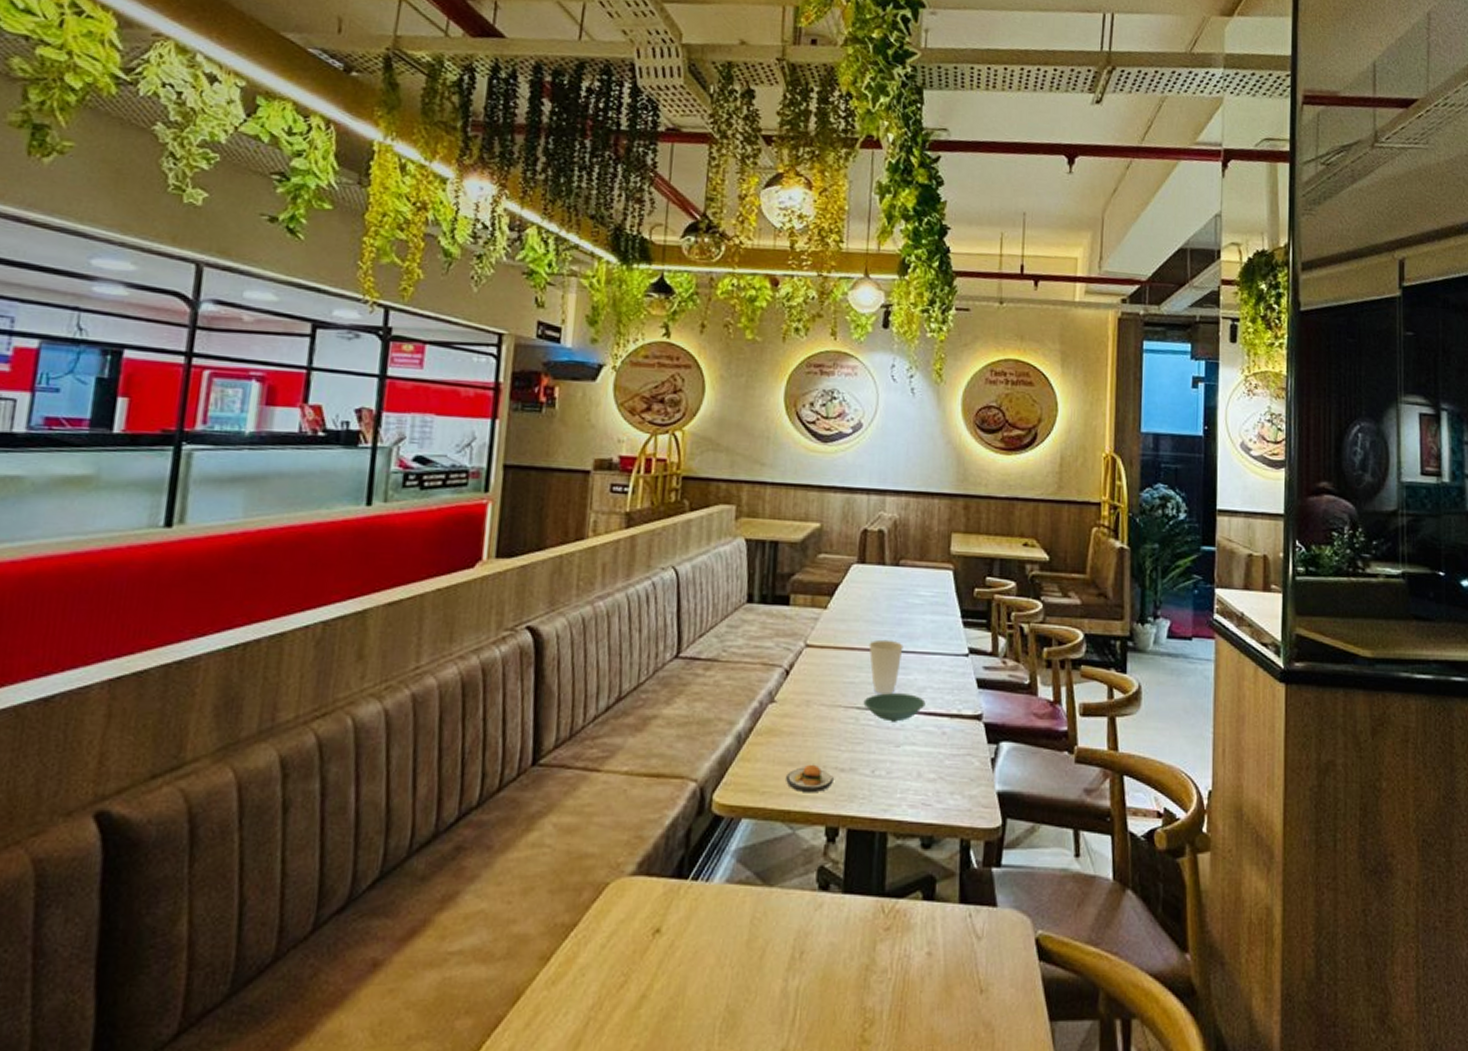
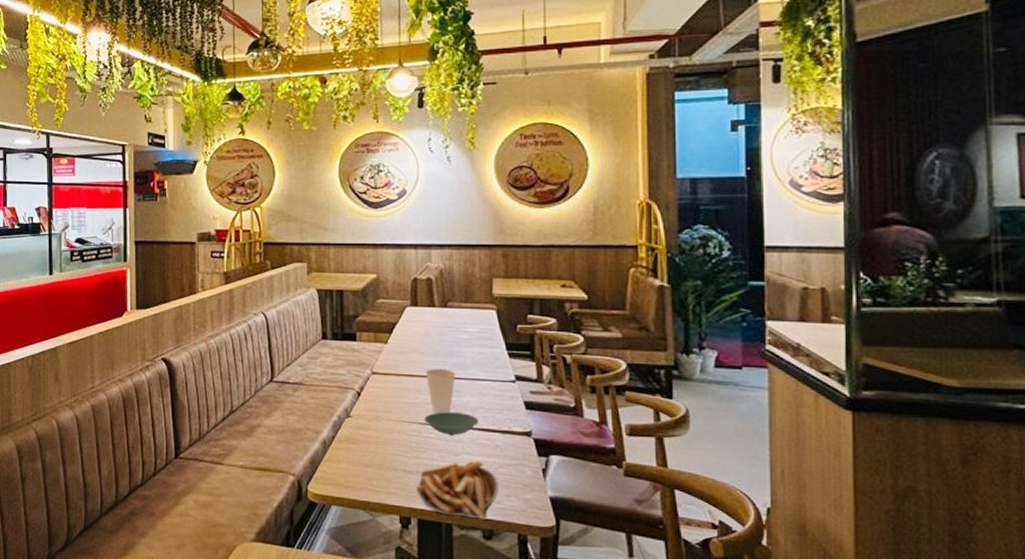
burger: present [786,764,834,792] -> none [364,466,403,488]
french fries: none [848,751,943,824] -> present [416,460,498,520]

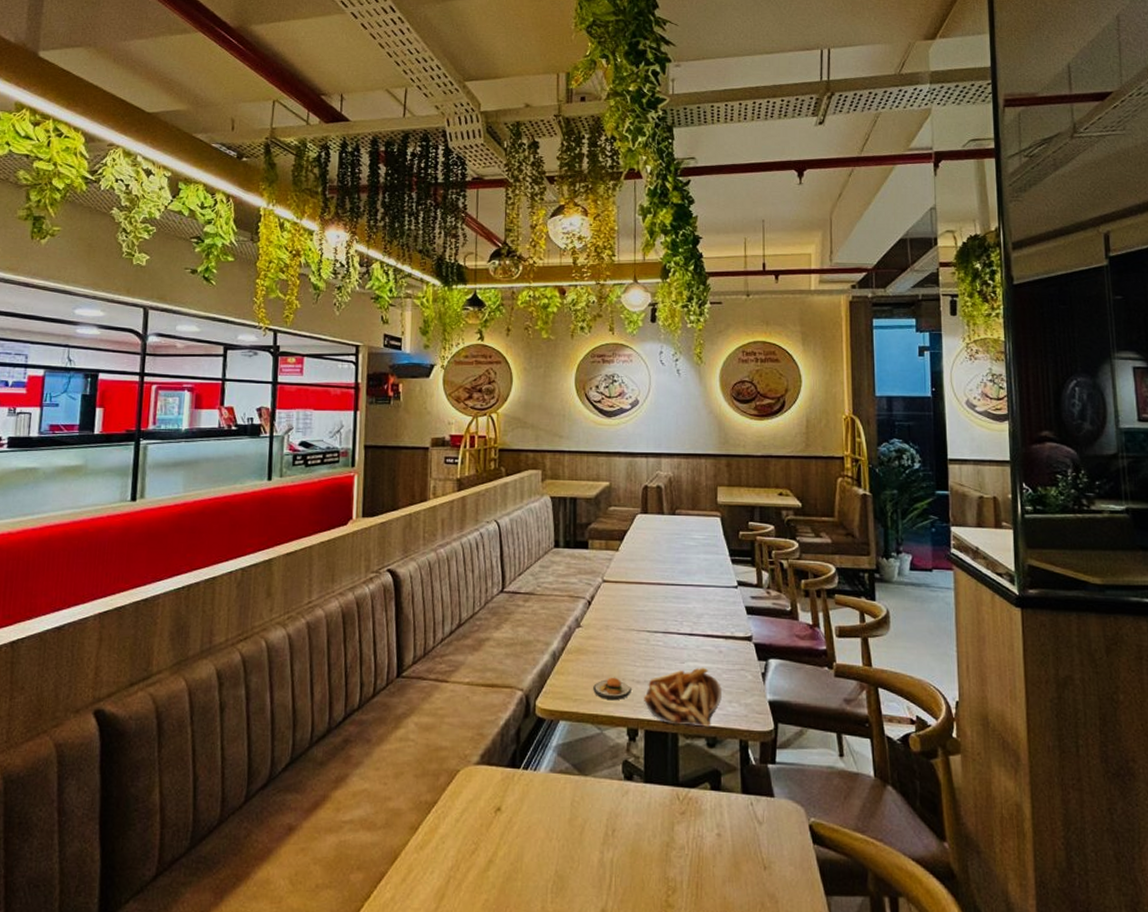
burger: none [364,466,403,488] -> present [593,677,631,700]
dish: present [424,412,479,436] -> none [652,619,704,643]
cup: present [425,368,456,413] -> none [654,575,683,620]

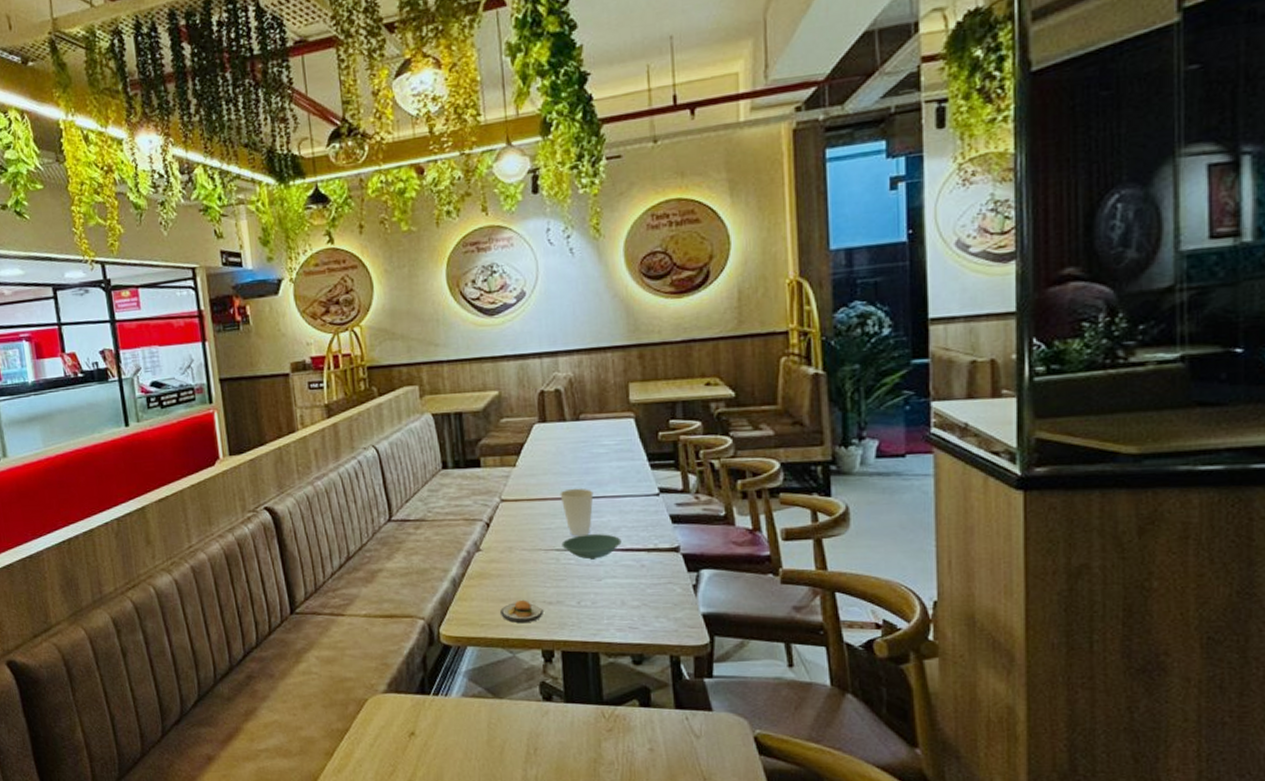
french fries: present [644,667,721,727] -> none [558,583,647,644]
dish: none [652,619,704,643] -> present [561,534,622,560]
cup: none [654,575,683,620] -> present [560,488,594,537]

